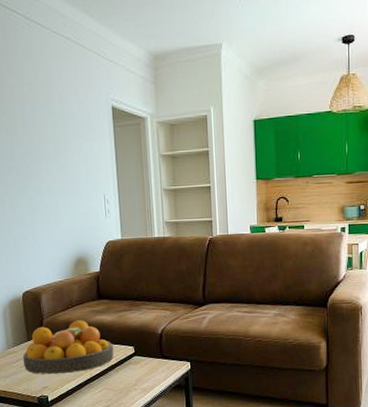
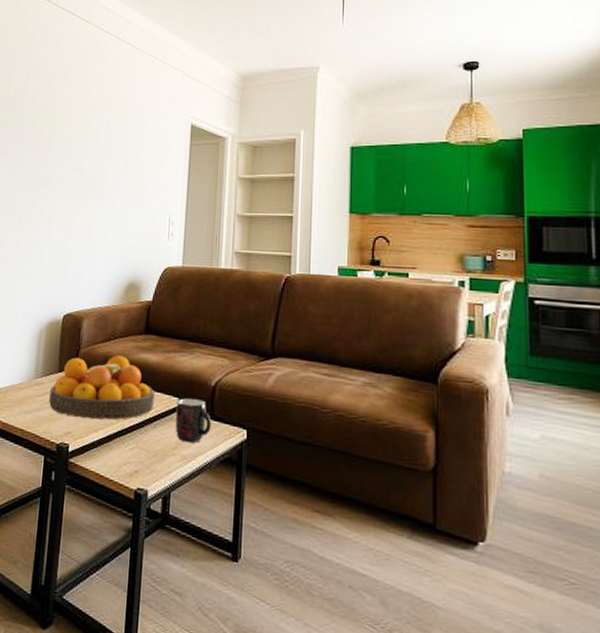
mug: none [132,344,162,379] -> present [175,397,212,443]

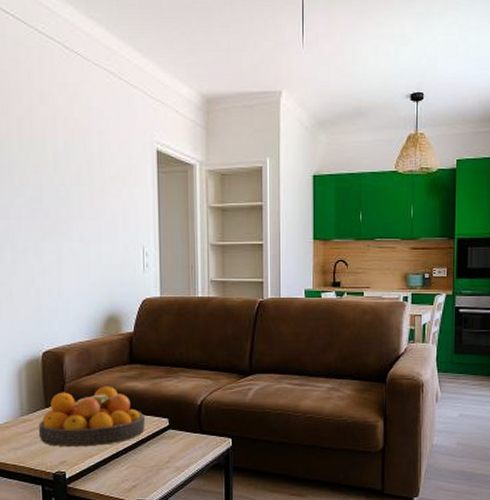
mug: present [175,397,212,443] -> none [166,417,200,456]

